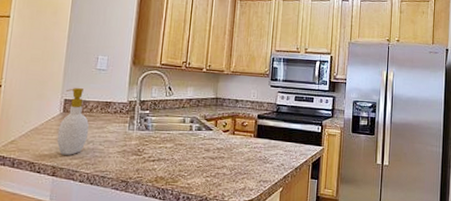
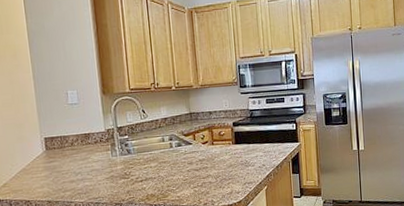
soap bottle: present [57,87,89,155] -> none [44,124,75,189]

